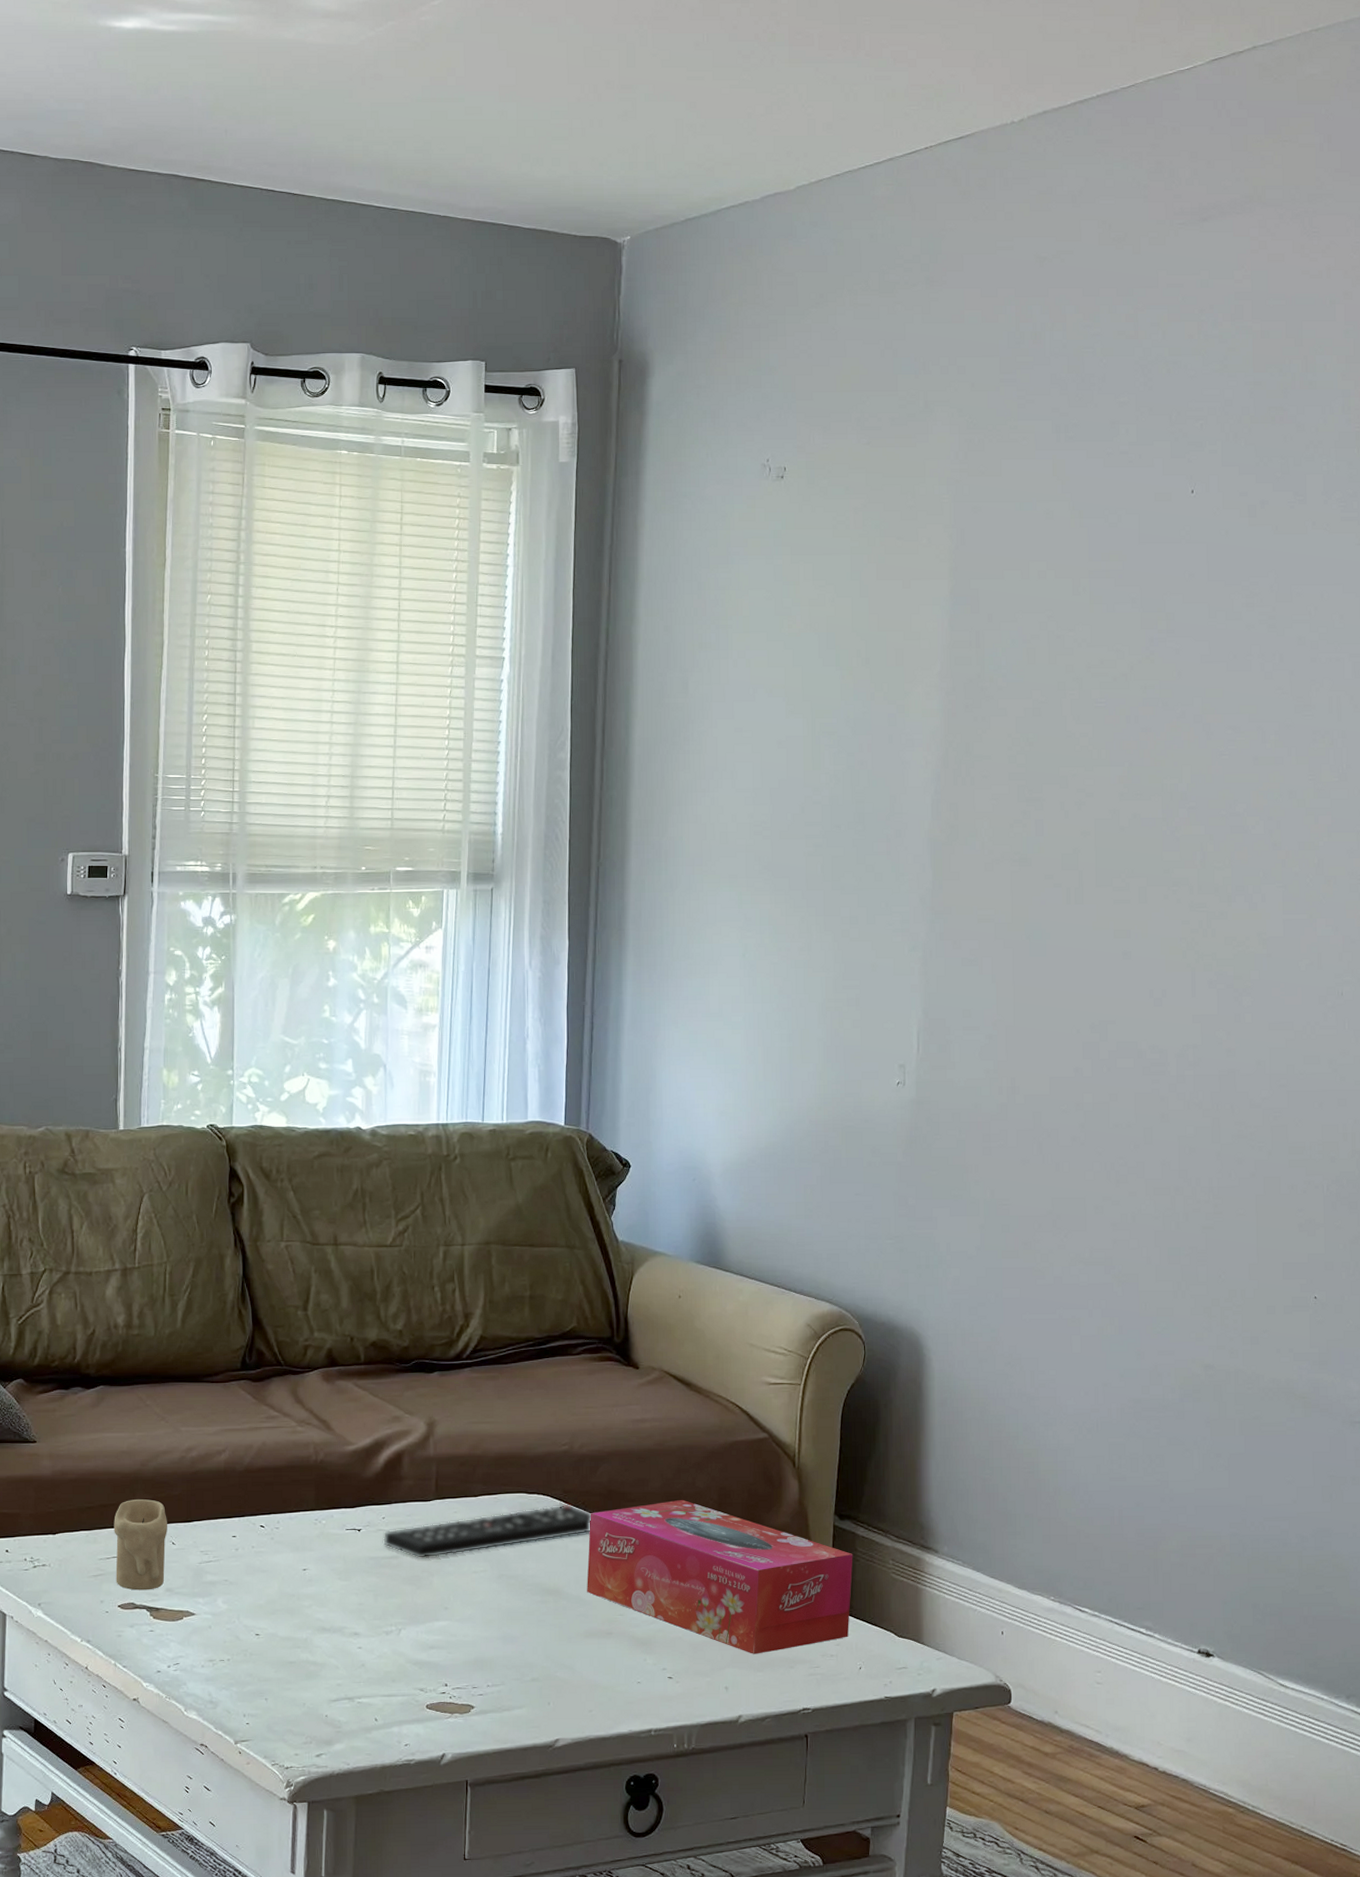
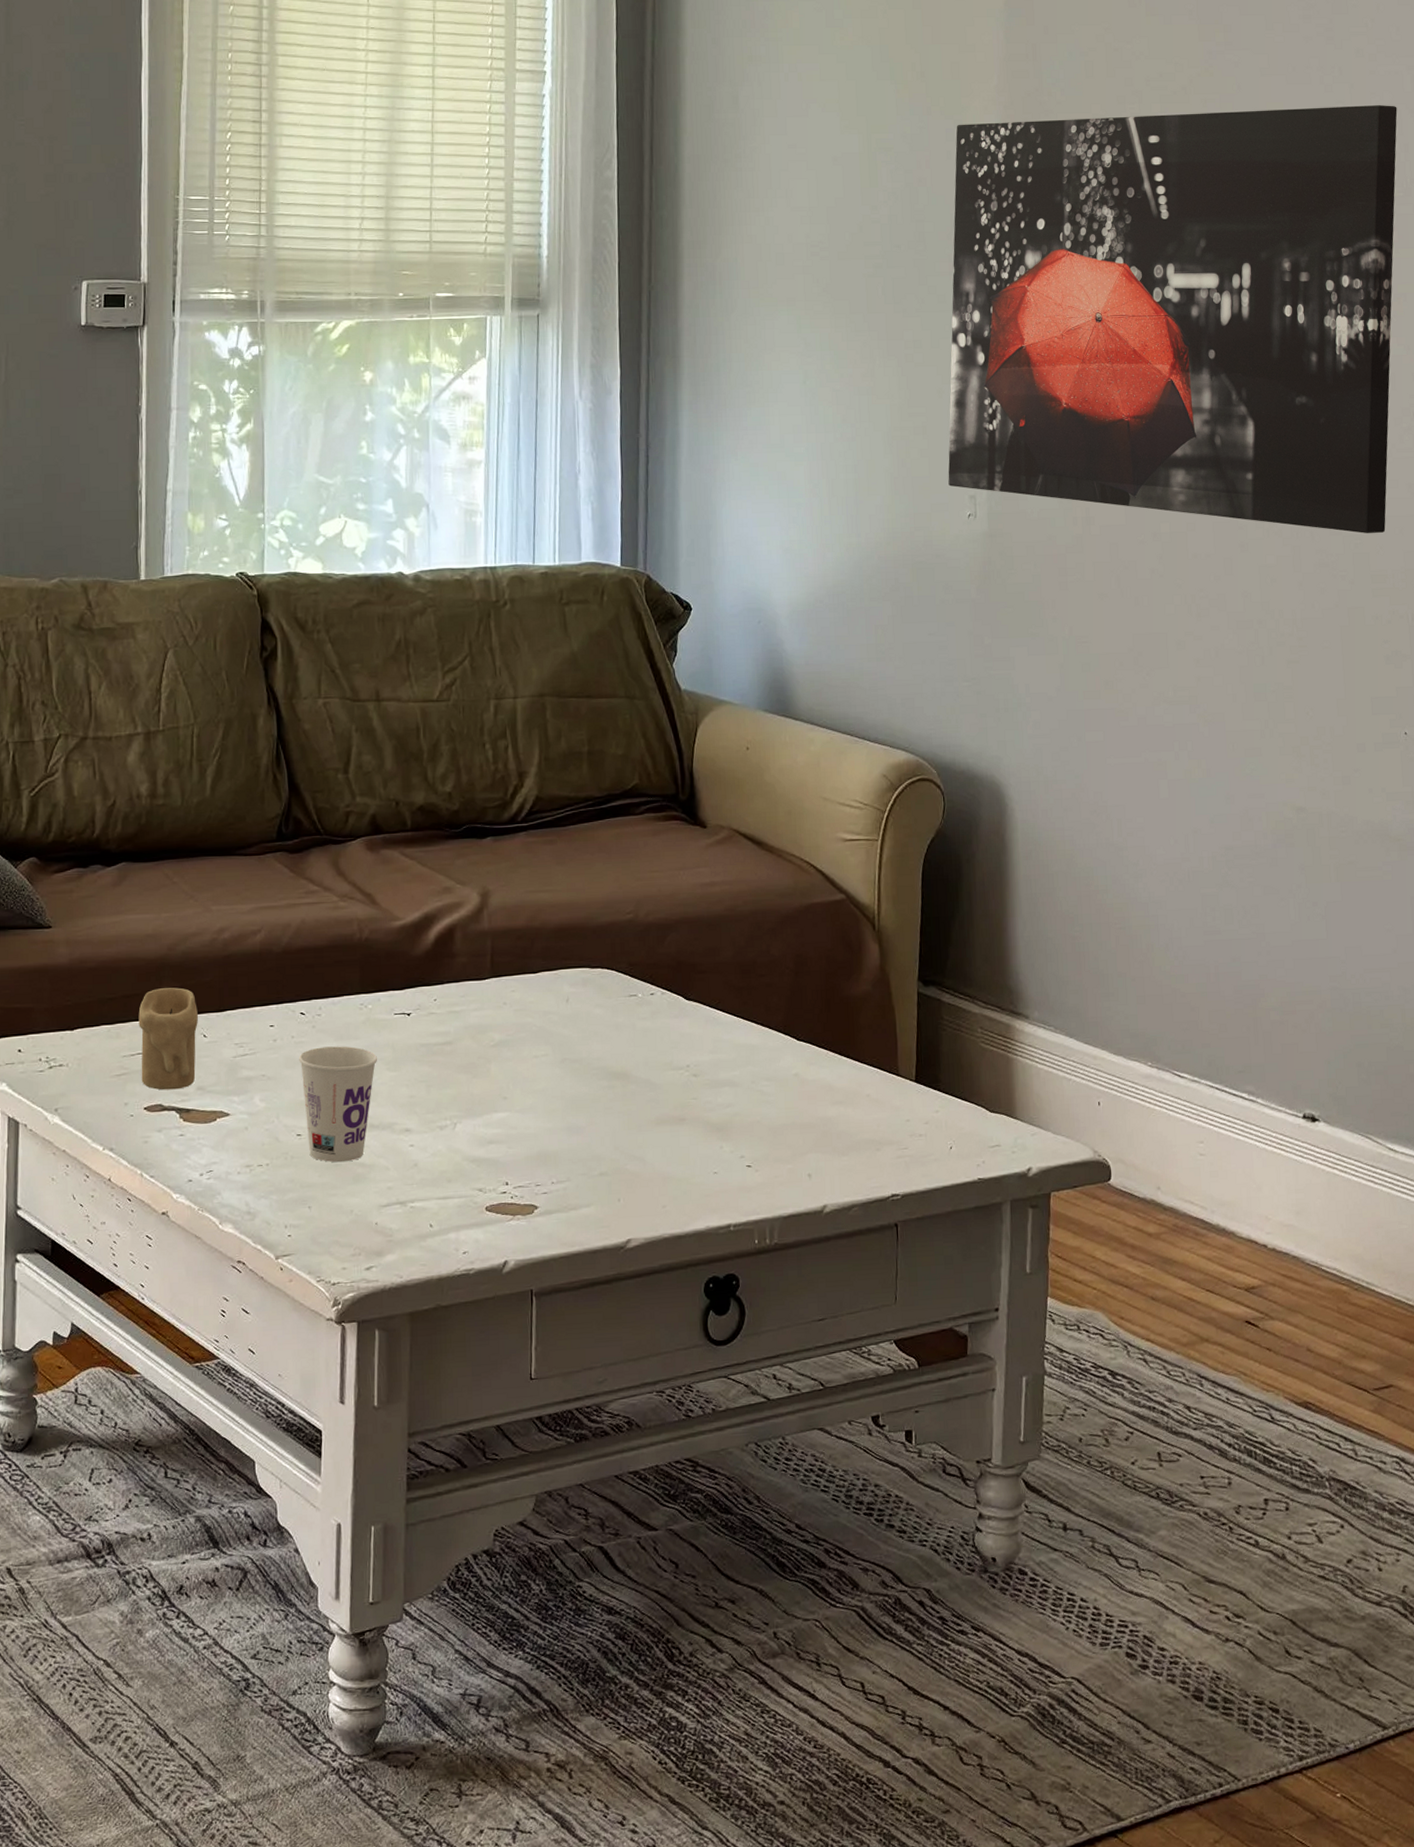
cup: none [259,1556,329,1661] -> present [299,1046,377,1163]
remote control: present [383,1504,591,1559] -> none [435,978,660,1044]
tissue box: present [587,1499,853,1654] -> none [656,969,940,1137]
wall art: none [879,692,1337,1107] -> present [948,105,1398,533]

